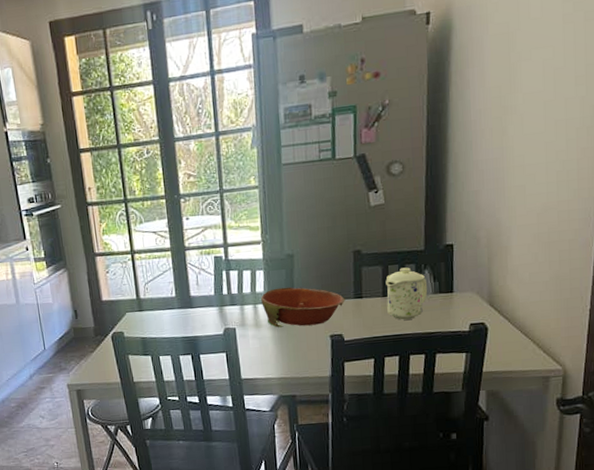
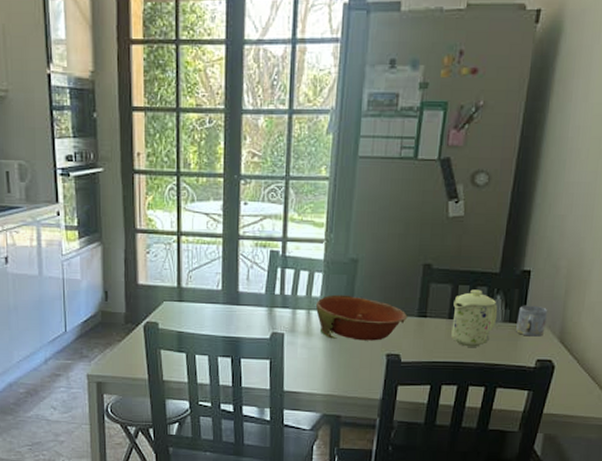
mug: none [446,275,475,304] -> present [516,305,548,337]

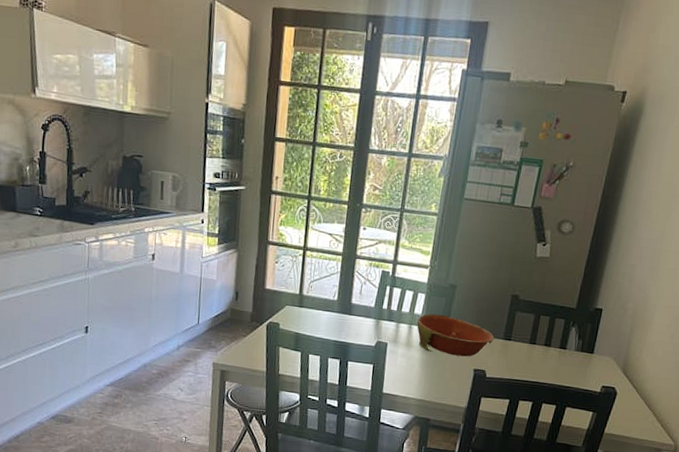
mug: present [451,289,498,347] -> none [531,320,572,370]
mug: present [516,305,548,337] -> none [586,338,615,366]

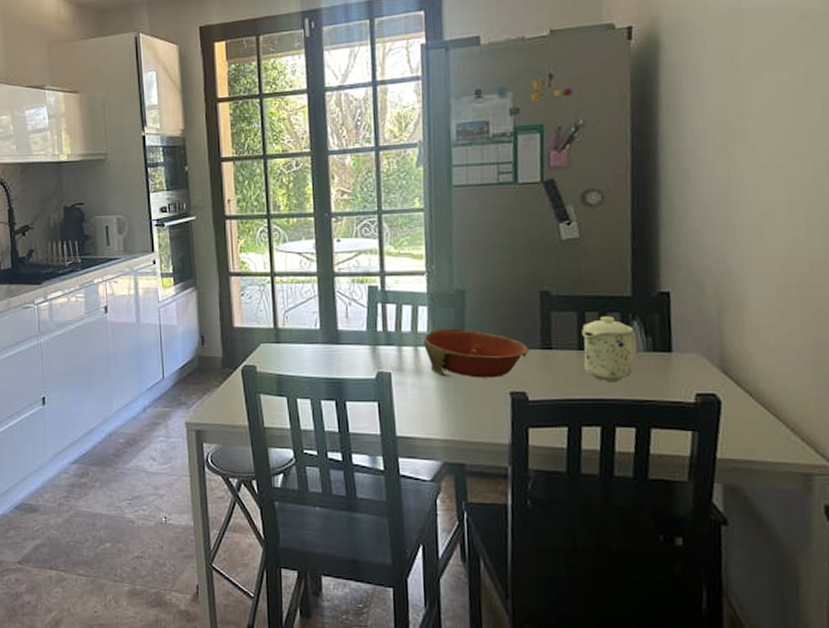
mug: none [531,320,572,370] -> present [582,316,638,381]

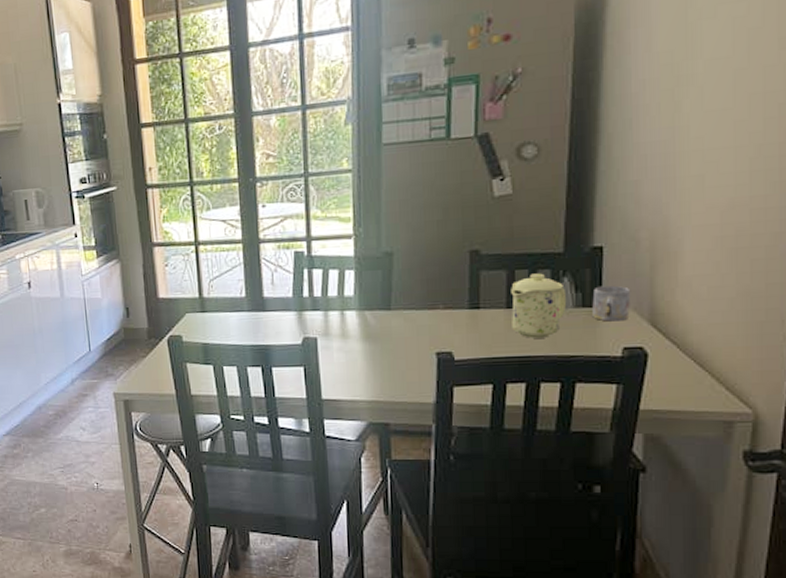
bowl: present [424,328,530,378] -> none [350,291,457,340]
mug: none [662,331,701,367] -> present [592,285,631,322]

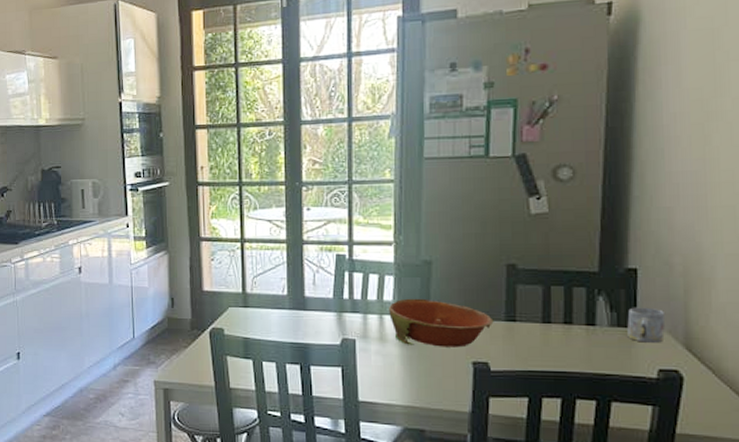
bowl: none [350,291,457,340] -> present [389,298,494,348]
mug: present [511,273,567,339] -> none [547,290,602,355]

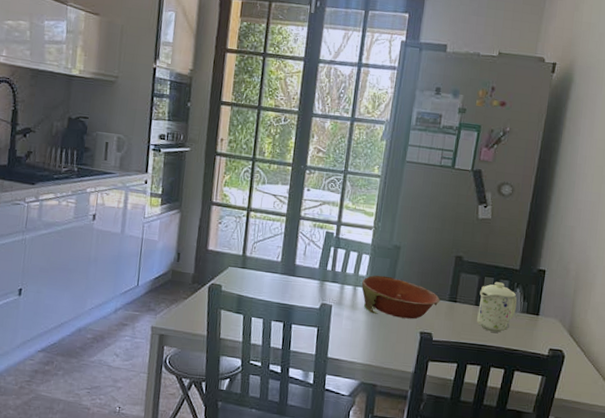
mug: none [547,290,602,355] -> present [477,282,518,333]
mug: present [627,307,666,343] -> none [532,299,560,328]

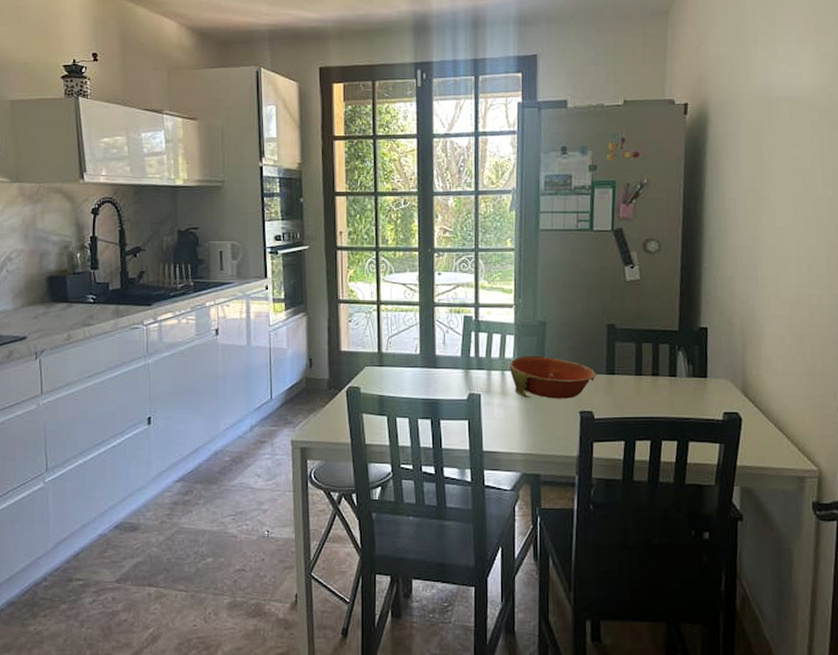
mug: present [477,282,518,333] -> none [639,347,682,402]

